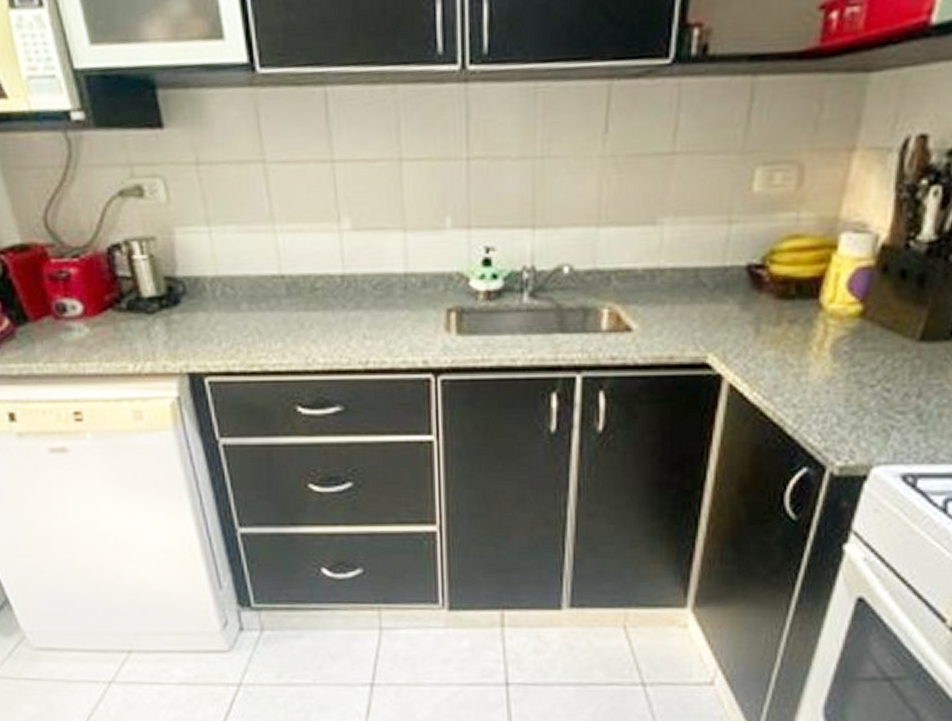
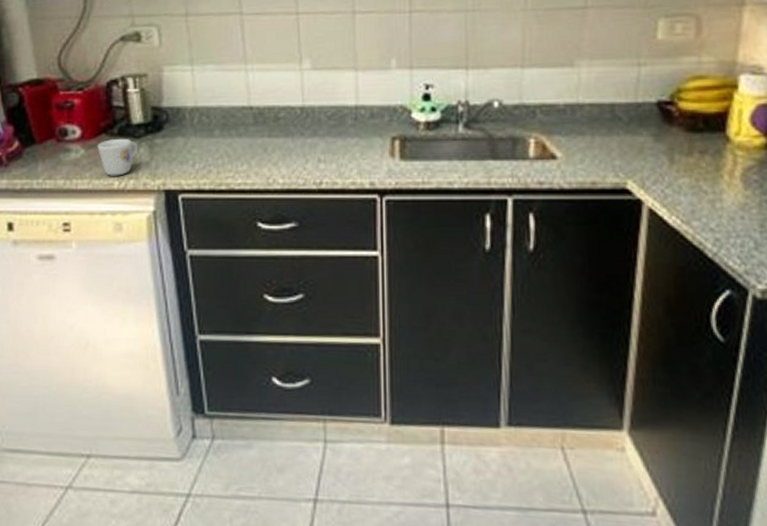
mug: none [103,314,152,358] -> present [97,138,138,176]

